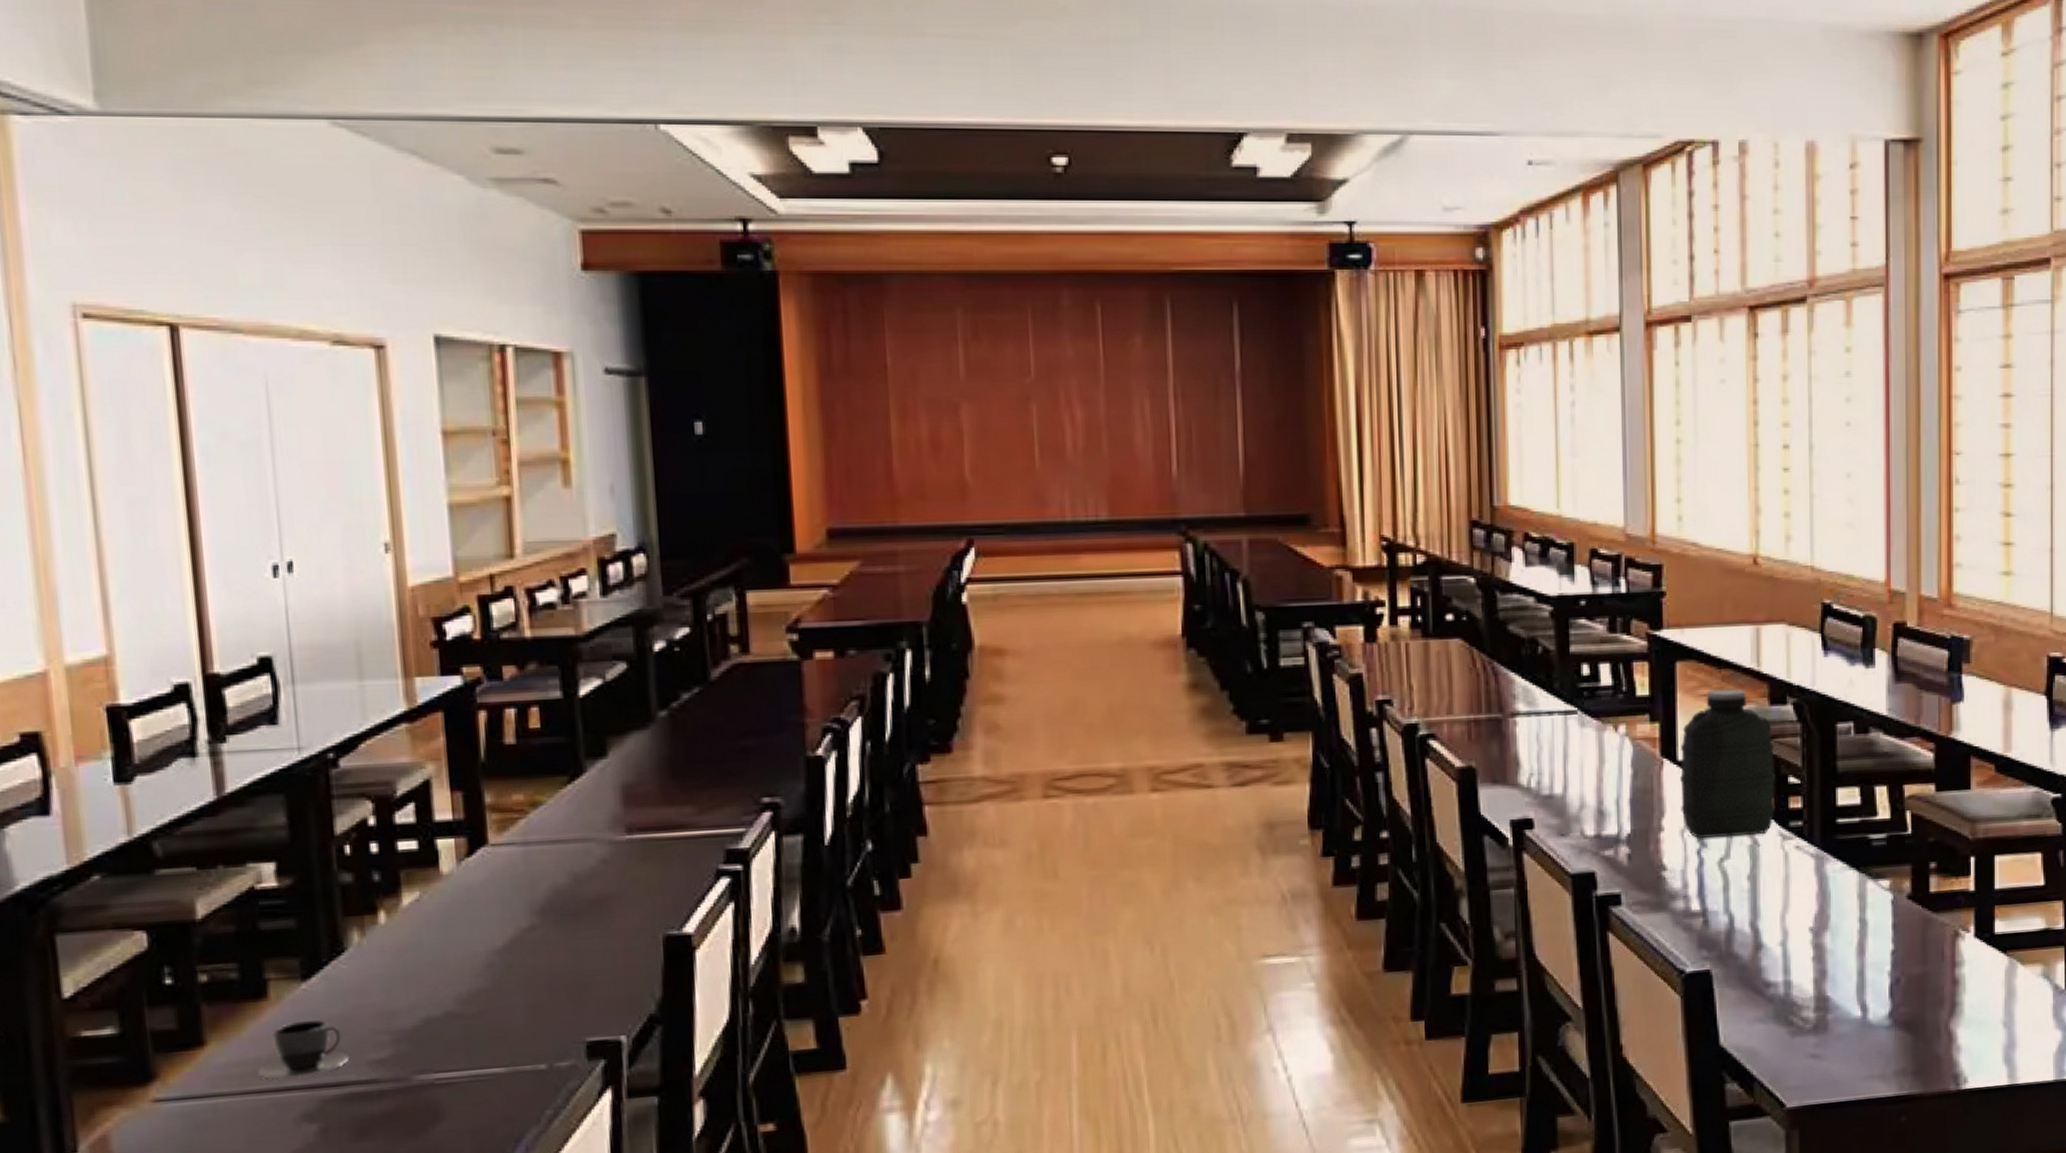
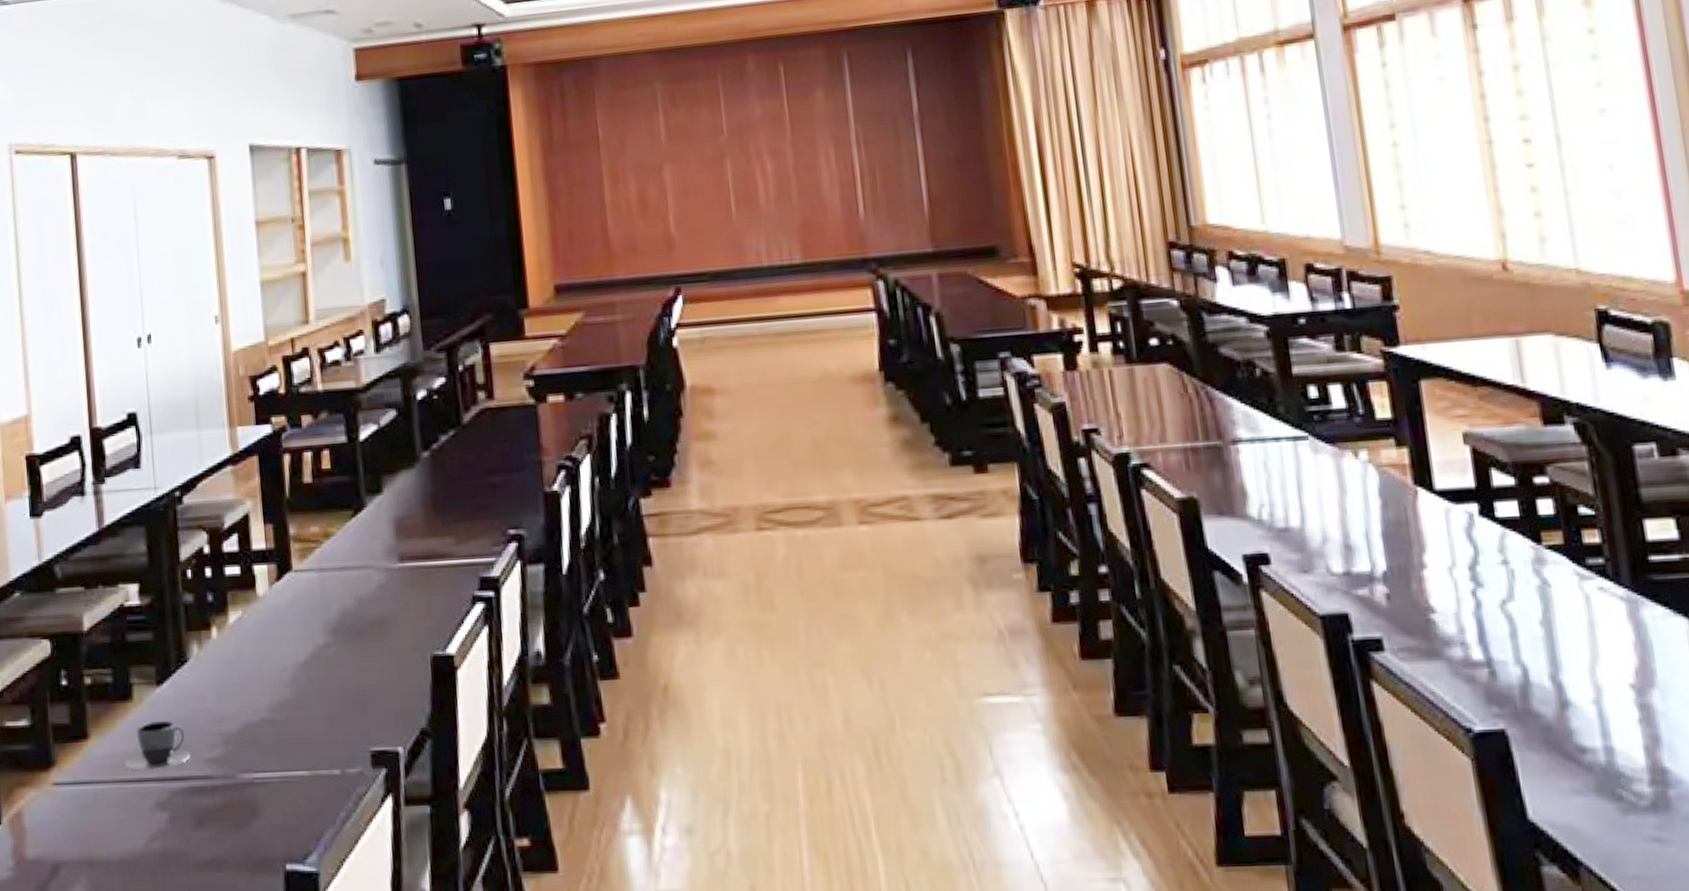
water jug: present [1680,688,1776,839] -> none [1436,408,1566,577]

